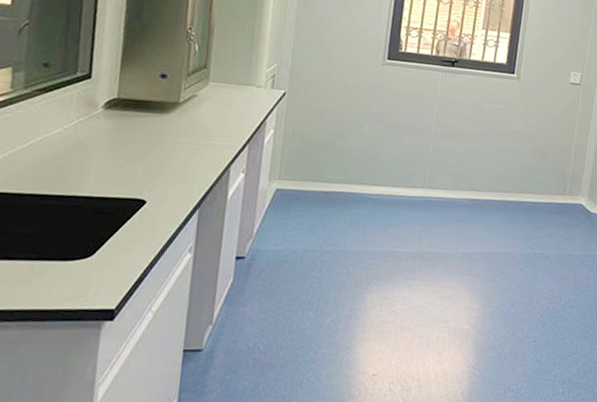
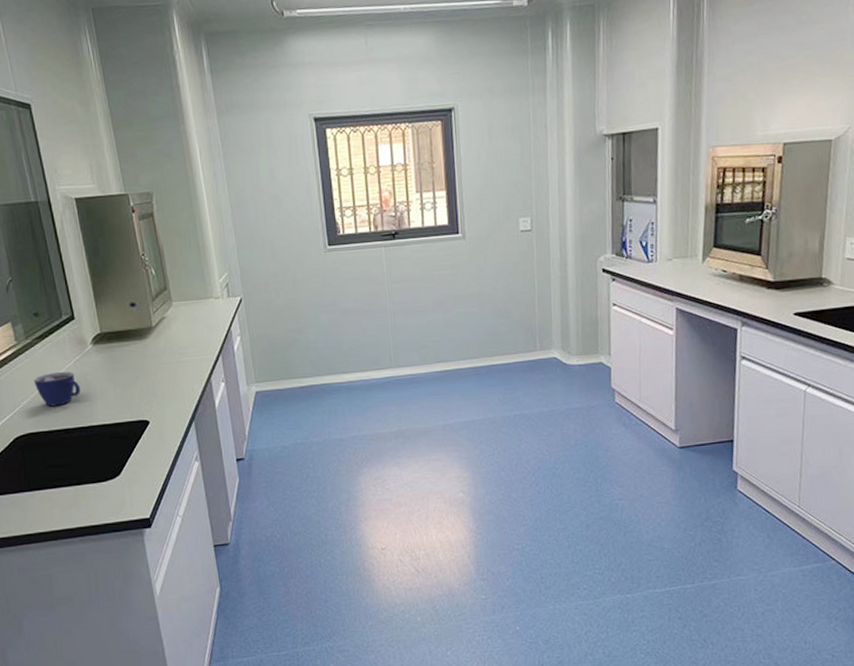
cup: none [18,130,75,168] -> present [33,371,80,407]

